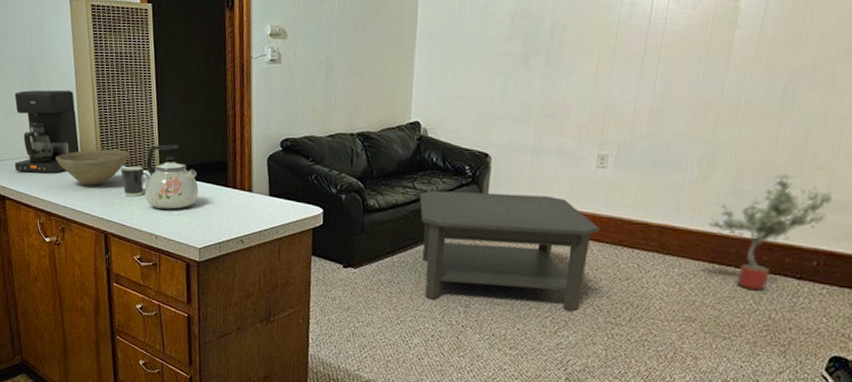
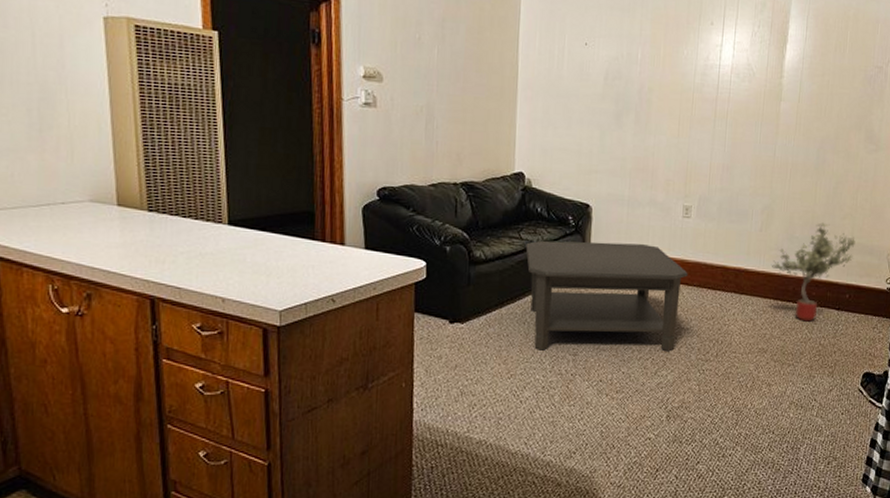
coffee maker: present [14,89,80,173] -> none [14,121,116,226]
bowl: present [55,149,129,185] -> none [78,196,187,240]
mug: present [120,166,149,197] -> none [174,216,214,254]
kettle: present [145,144,199,210] -> none [208,191,279,267]

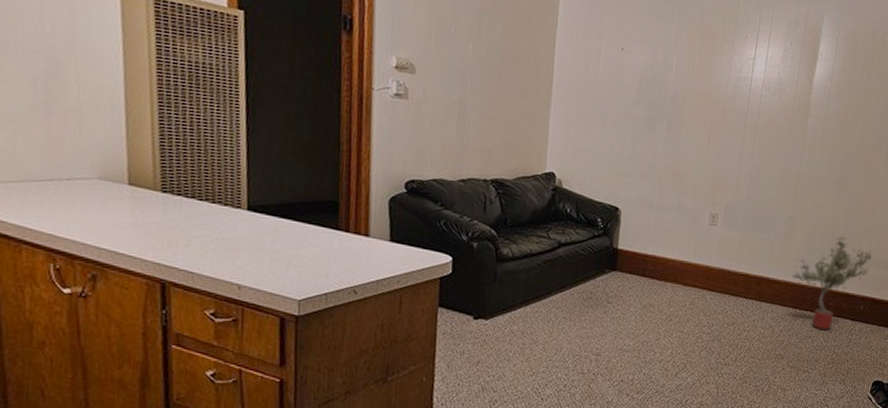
coffee table: present [525,240,688,352] -> none [553,240,712,355]

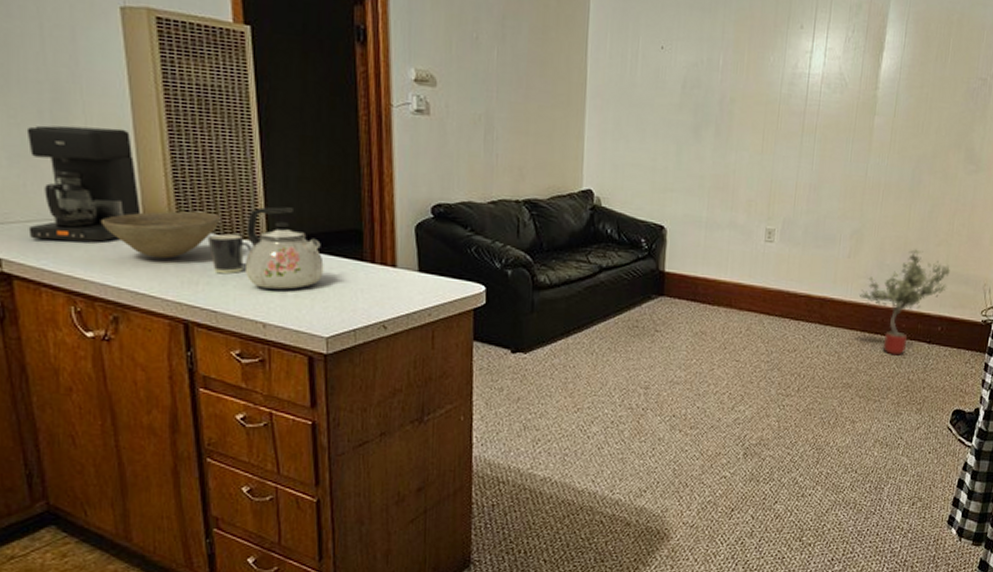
coffee maker: none [13,92,127,204] -> present [26,125,141,242]
bowl: none [85,177,204,222] -> present [100,210,221,259]
mug: none [189,199,232,238] -> present [207,233,252,274]
kettle: none [224,177,301,255] -> present [246,206,324,290]

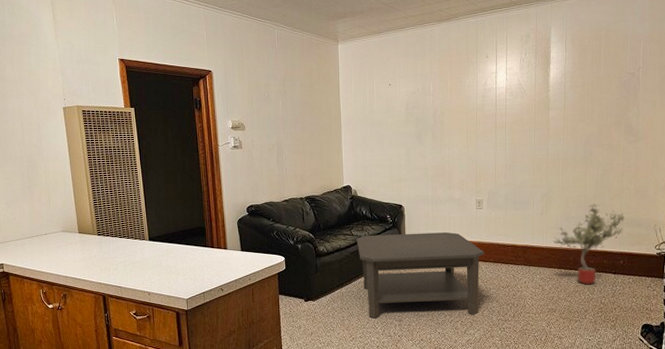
coffee maker: present [26,125,141,242] -> none [15,179,77,250]
bowl: present [100,210,221,259] -> none [55,224,122,256]
mug: present [207,233,252,274] -> none [114,237,140,263]
kettle: present [246,206,324,290] -> none [137,217,183,270]
coffee table: none [594,264,770,386] -> present [356,232,484,319]

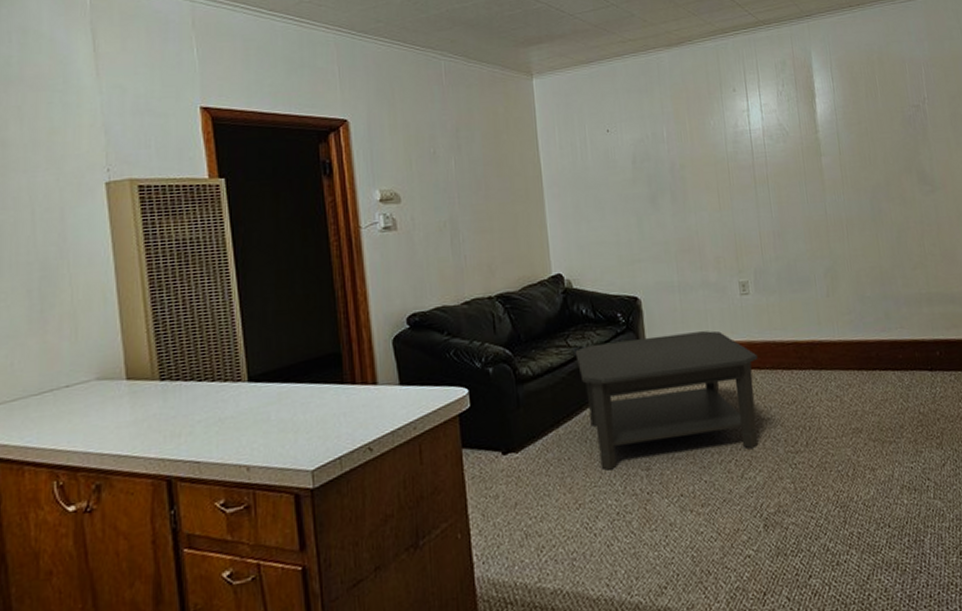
potted tree: present [553,203,624,285] -> none [846,276,934,390]

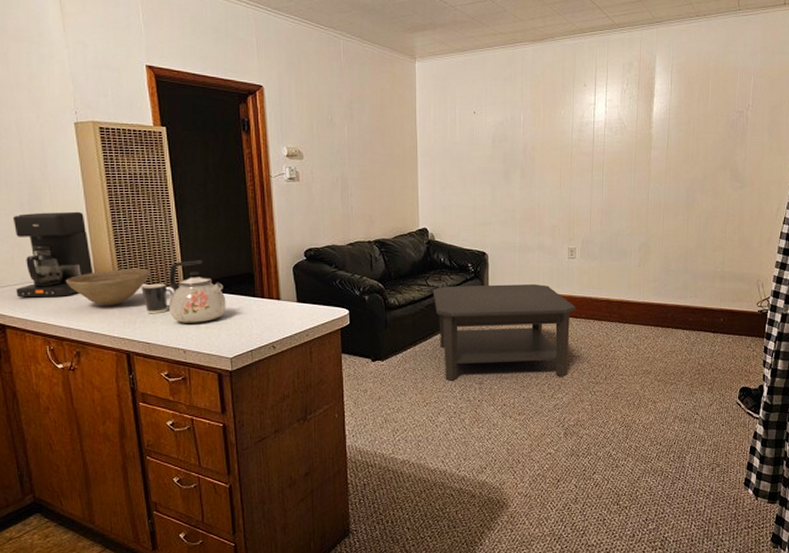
coffee maker: none [14,293,124,418] -> present [12,211,94,298]
bowl: none [84,360,202,417] -> present [65,268,150,305]
mug: none [189,377,233,422] -> present [141,283,173,314]
kettle: none [227,342,305,430] -> present [169,260,226,323]

